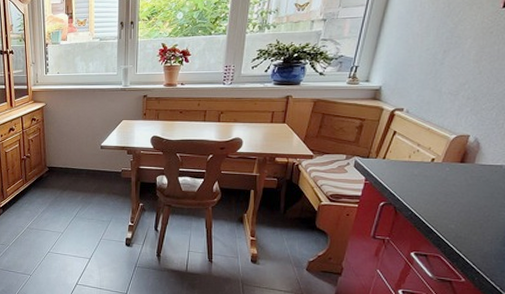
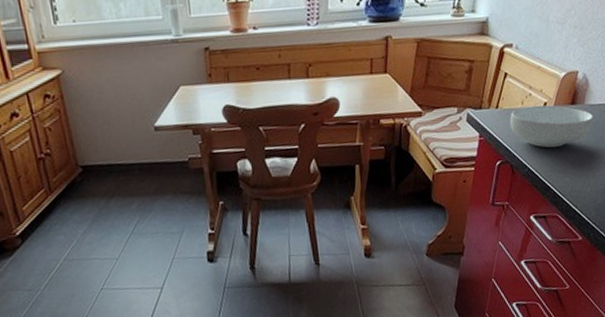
cereal bowl: none [396,160,484,198] -> present [510,105,593,148]

